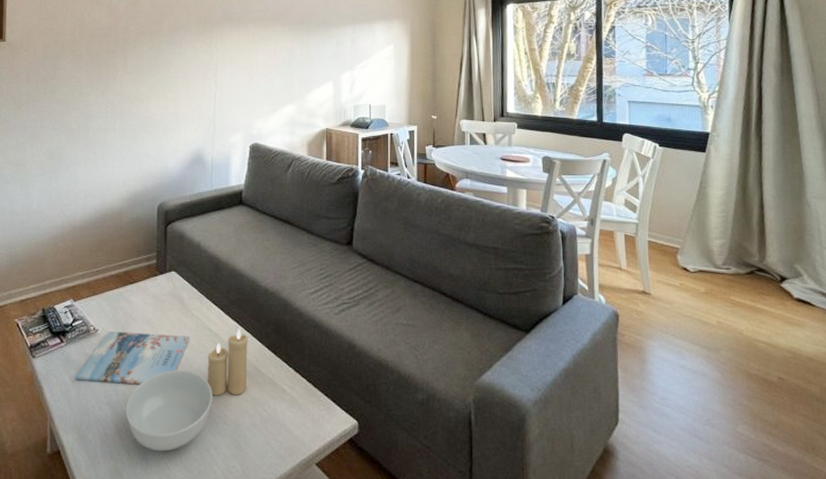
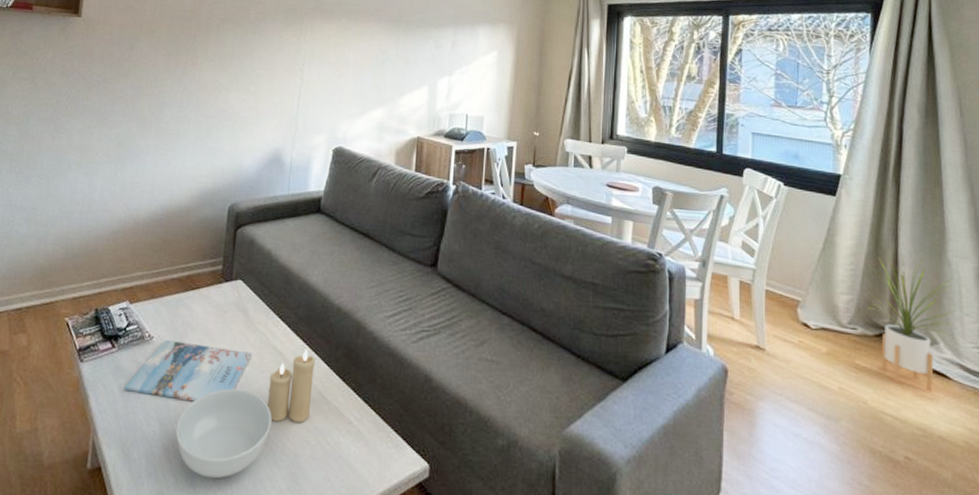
house plant: none [738,198,817,319] -> present [866,253,956,392]

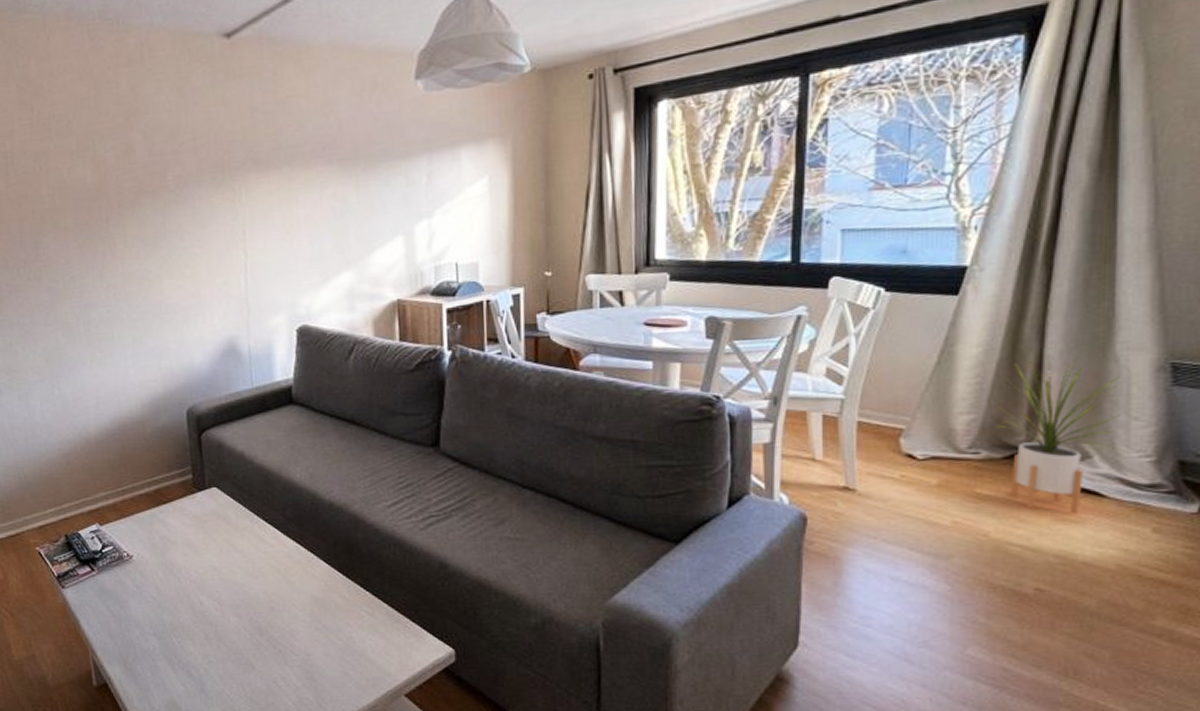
magazine: present [124,340,252,402] -> none [113,557,242,614]
bowl: present [175,388,272,479] -> none [175,597,276,684]
candle: present [266,349,315,423] -> none [265,550,315,624]

